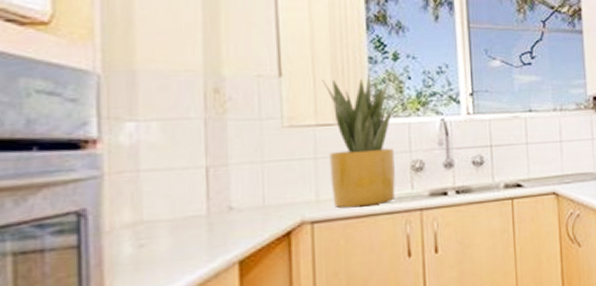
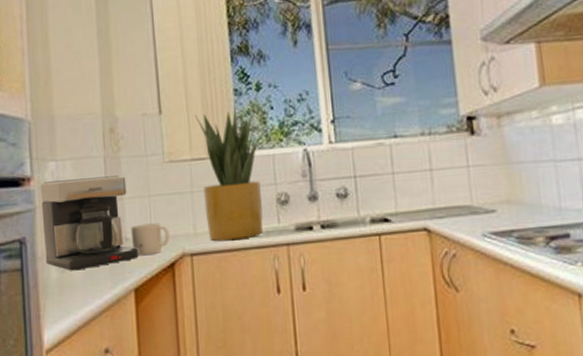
coffee maker: none [112,139,246,246] -> present [40,175,139,271]
mug: none [236,190,286,226] -> present [130,222,169,256]

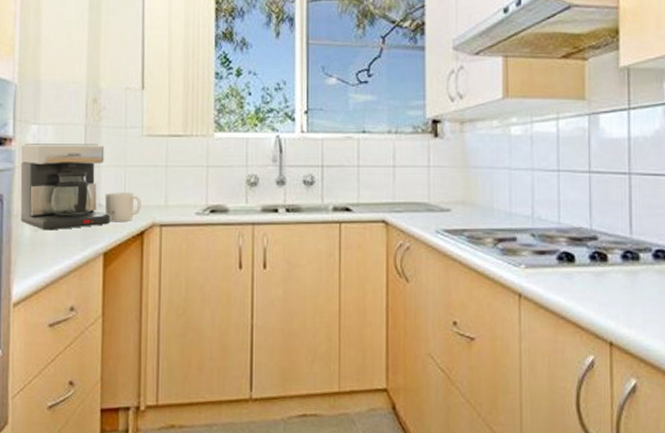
planter: present [194,106,264,242] -> none [175,89,235,216]

